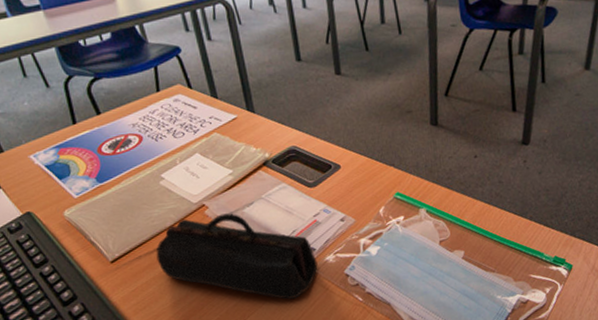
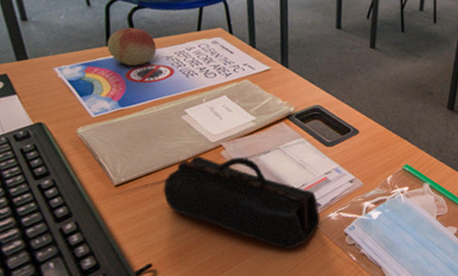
fruit: none [72,100,122,141] -> present [106,27,157,67]

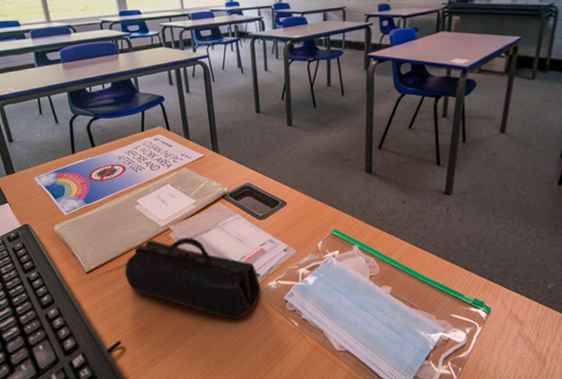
fruit: present [106,27,157,67] -> none [72,135,111,169]

